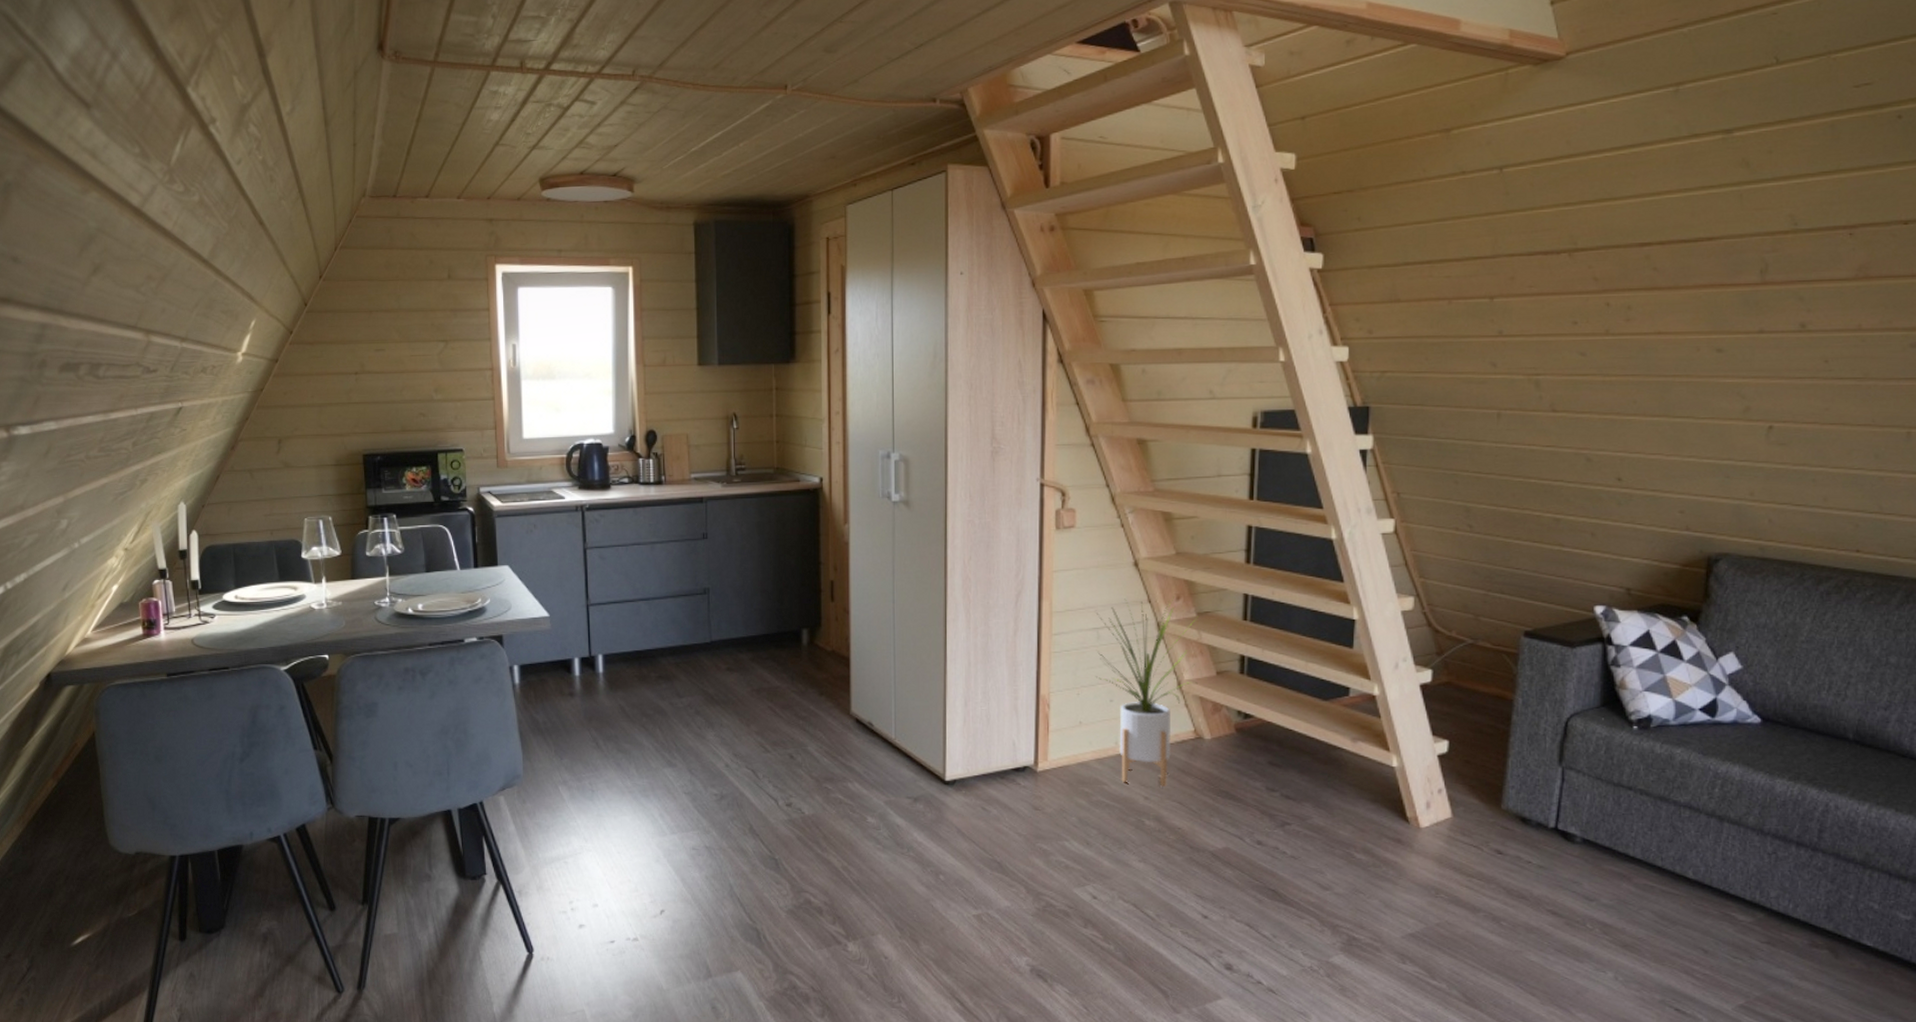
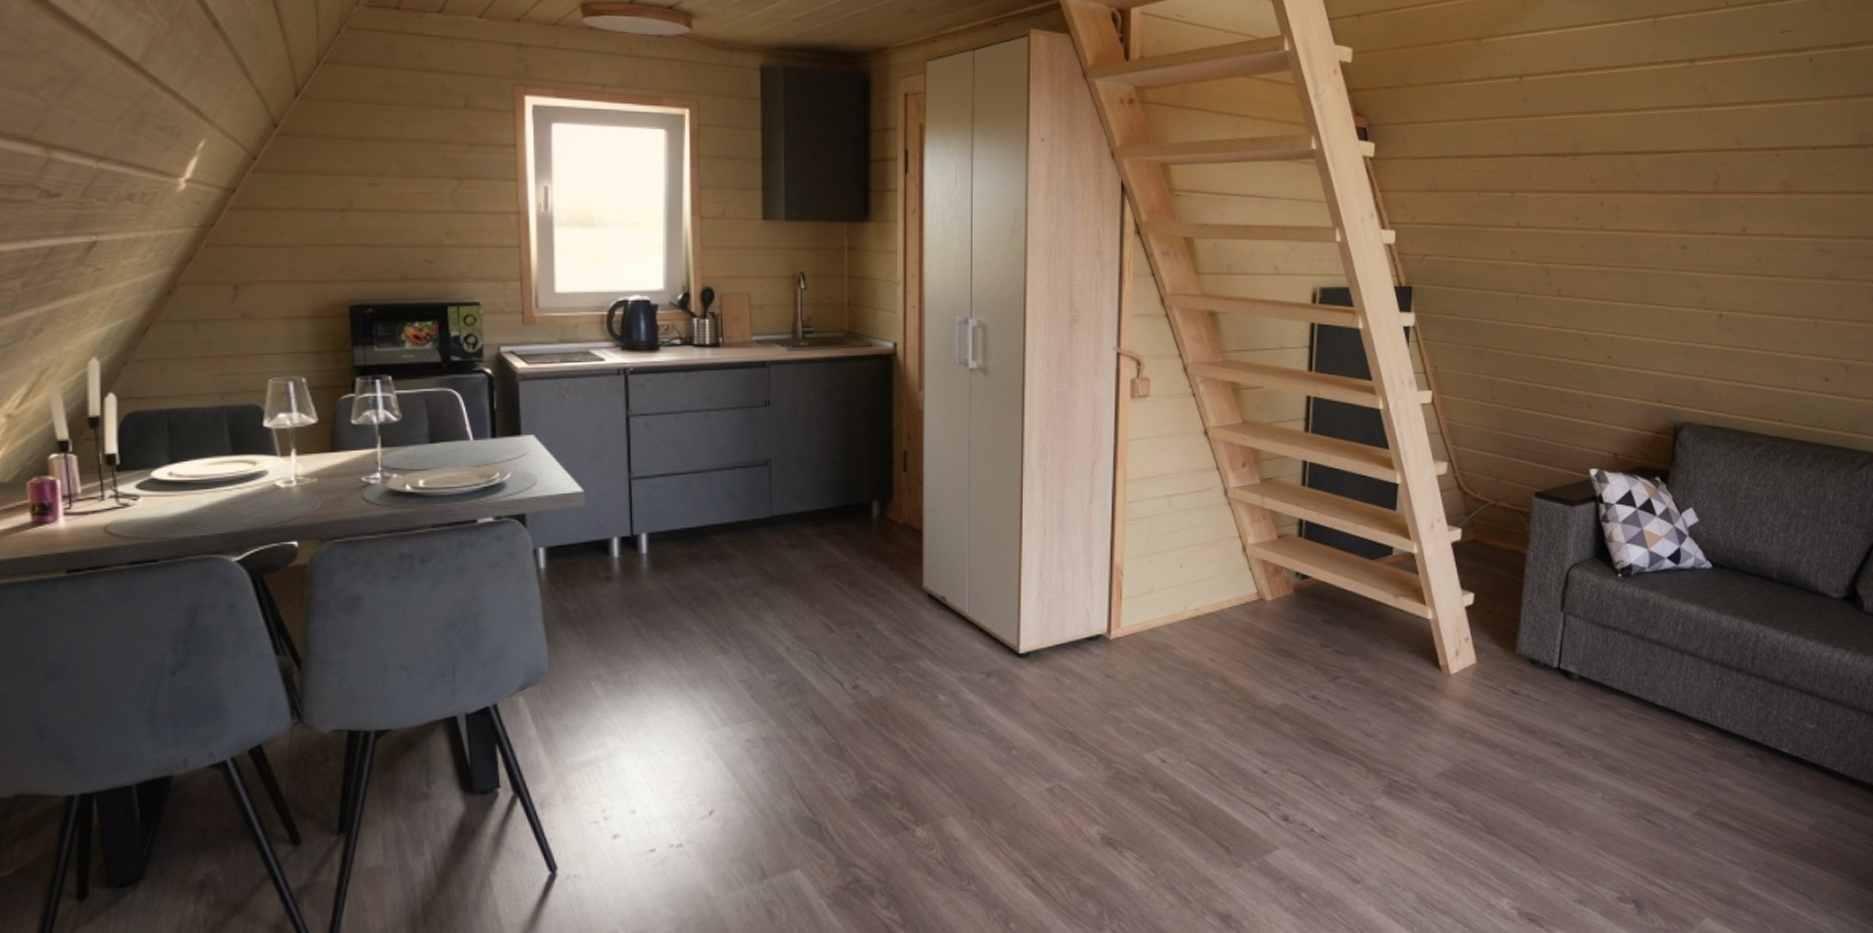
house plant: present [1096,596,1198,787] -> none [1167,463,1262,648]

